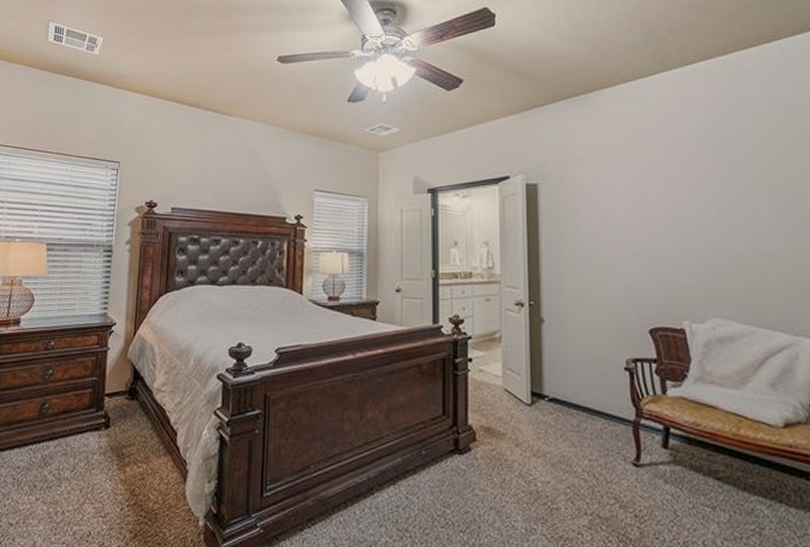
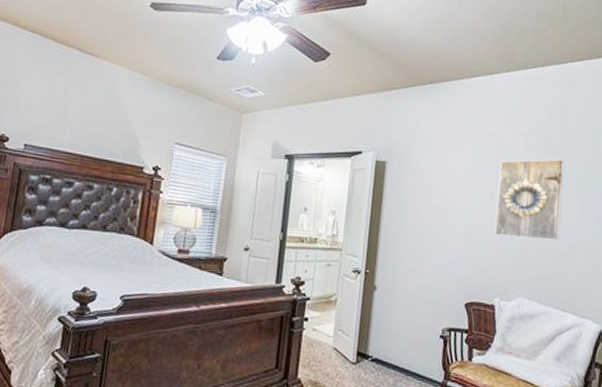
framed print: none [668,159,753,251] -> present [494,159,564,241]

